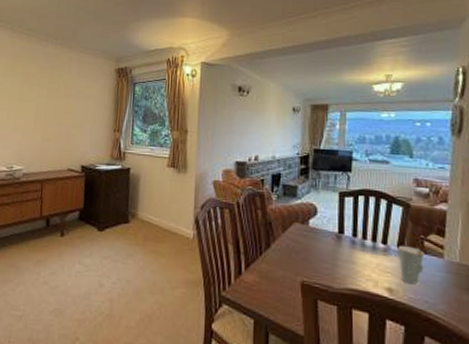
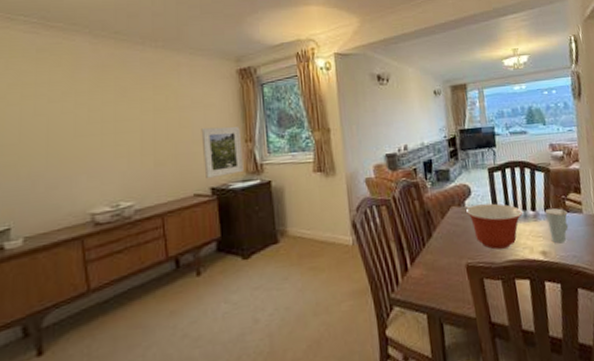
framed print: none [78,115,111,158] -> present [201,126,244,178]
mixing bowl: none [308,226,372,276] -> present [465,203,523,250]

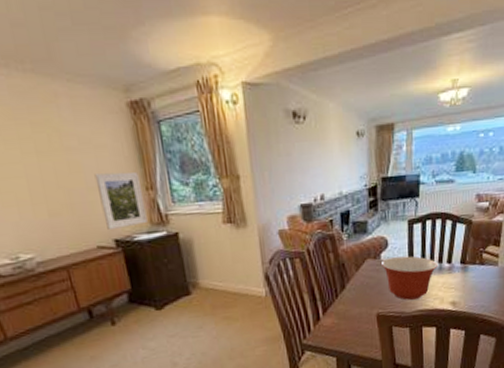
cup: present [545,208,569,244] -> none [460,260,483,295]

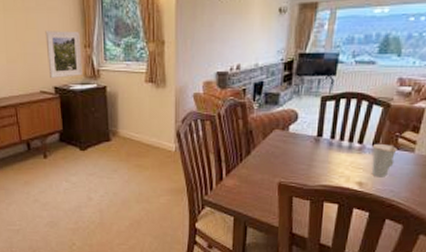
mixing bowl: present [380,256,439,300] -> none [288,131,349,174]
cup: none [460,260,483,295] -> present [371,143,397,178]

